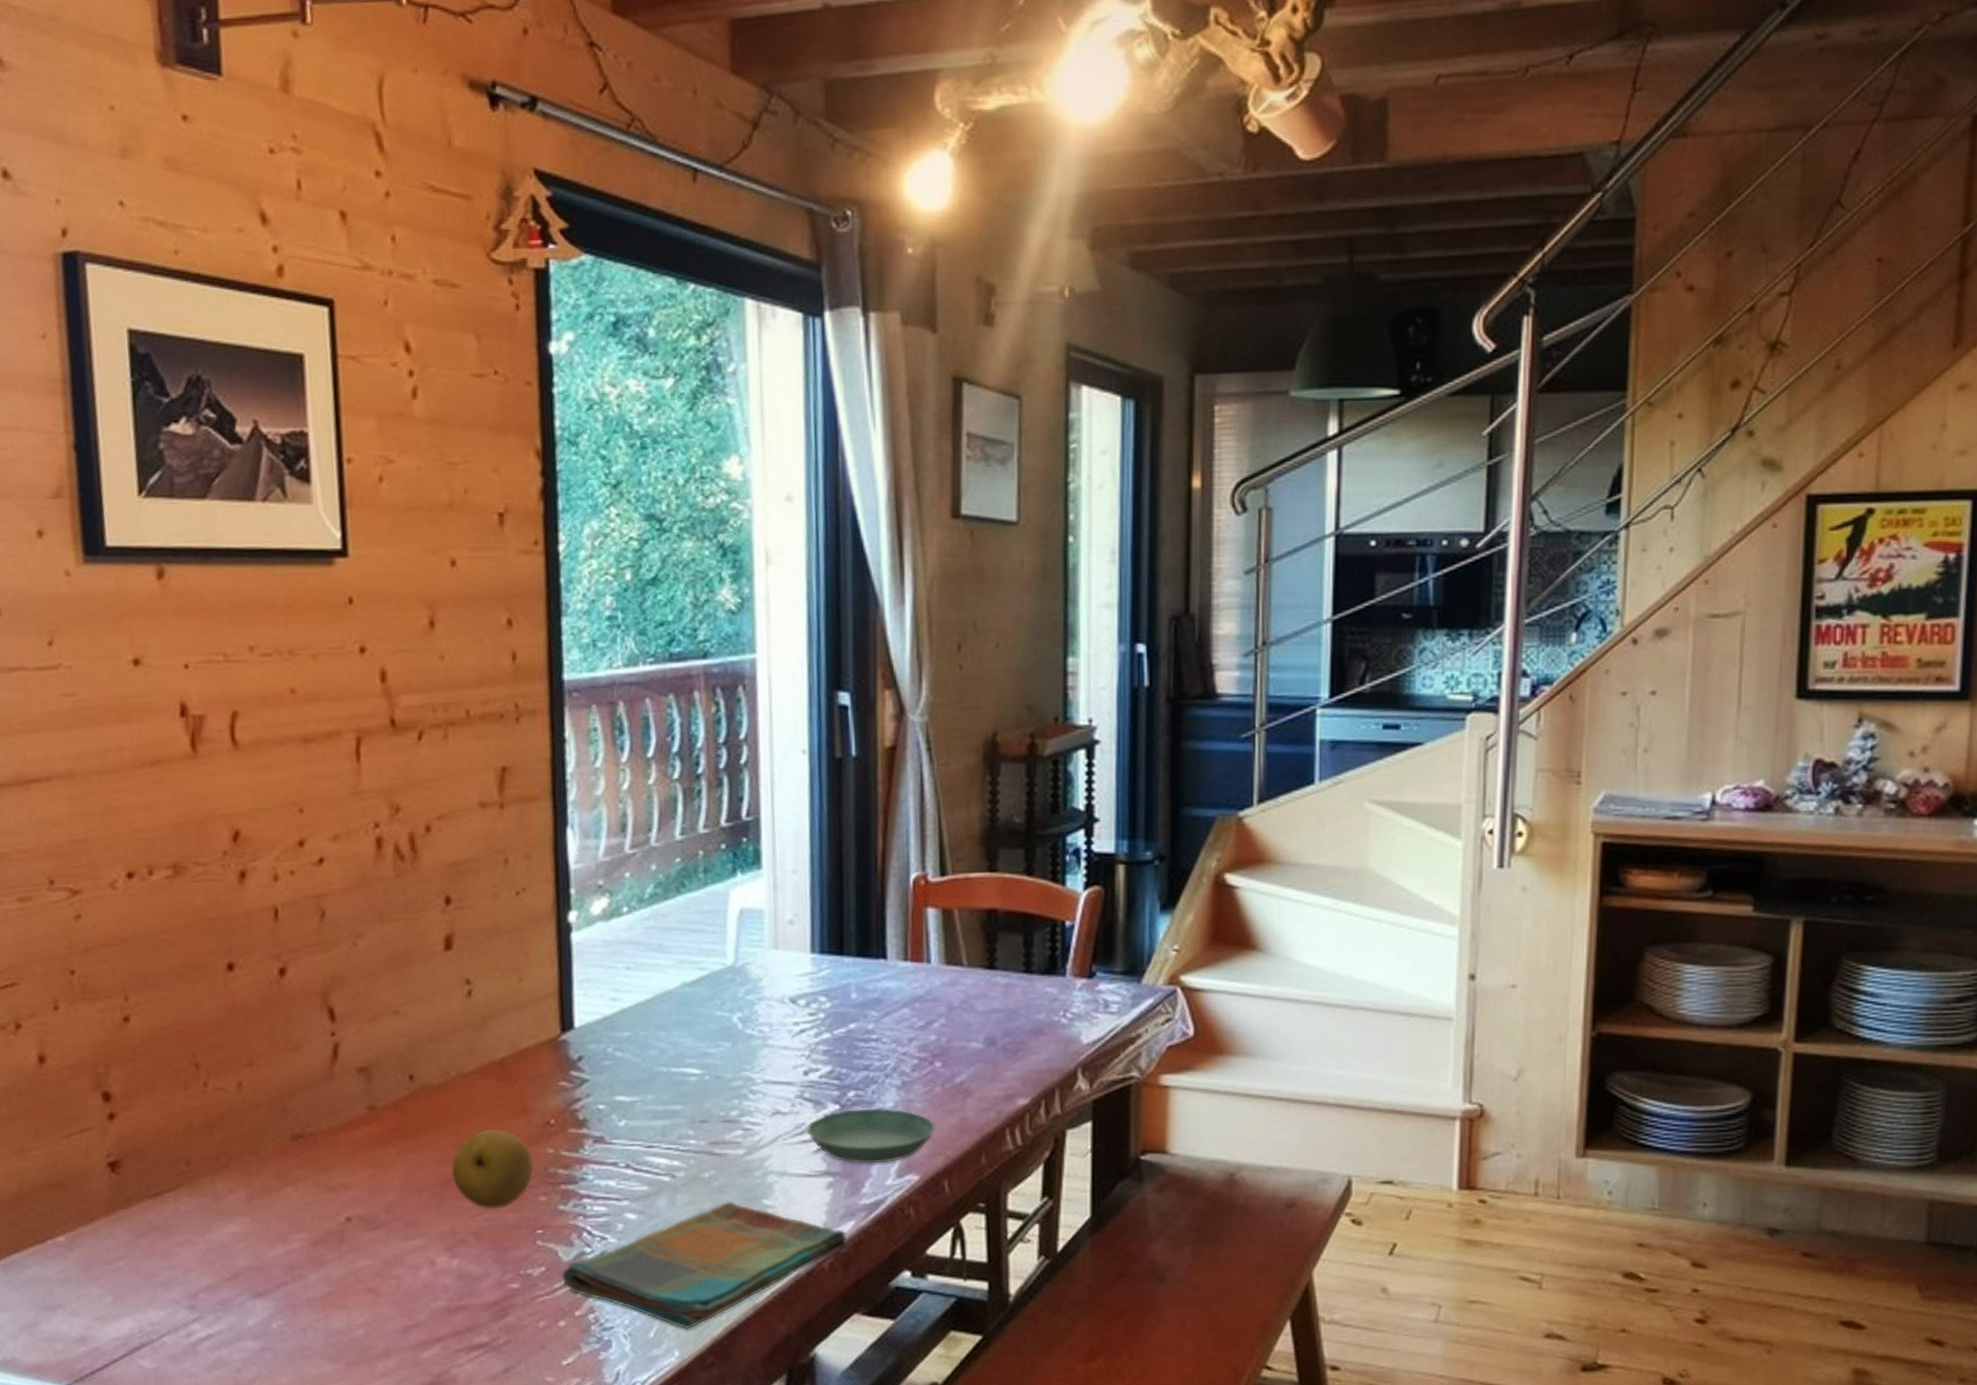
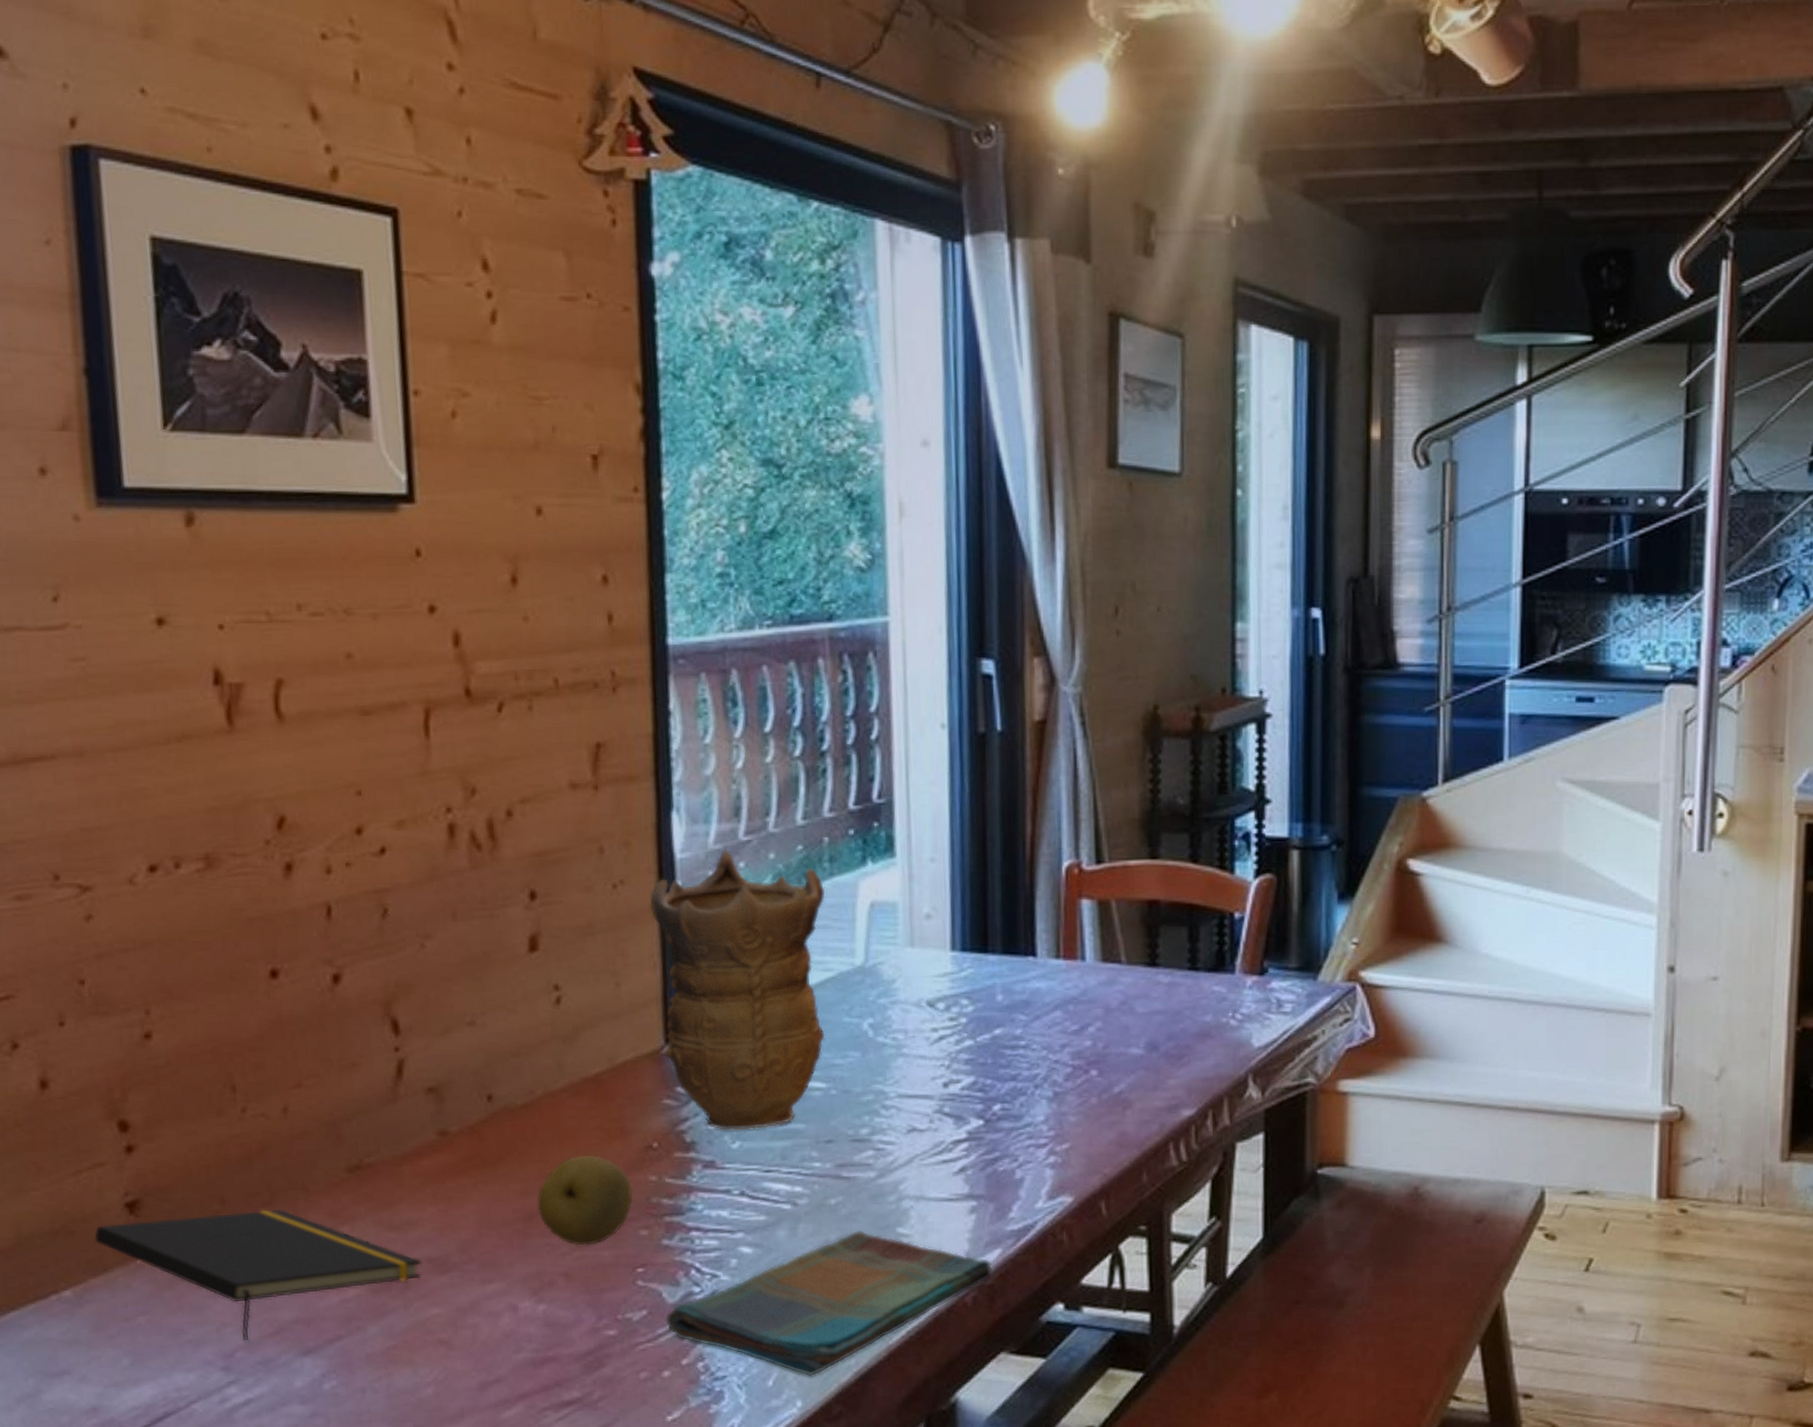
notepad: none [82,1170,354,1284] -> present [94,1209,422,1341]
vase: none [547,861,701,1111] -> present [649,850,826,1131]
saucer: present [806,1108,936,1164] -> none [946,1122,1091,1185]

